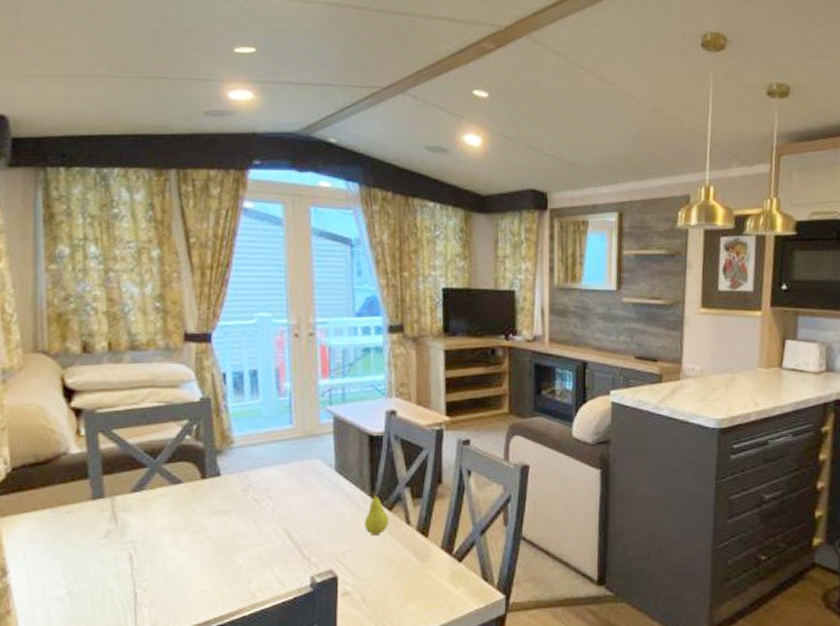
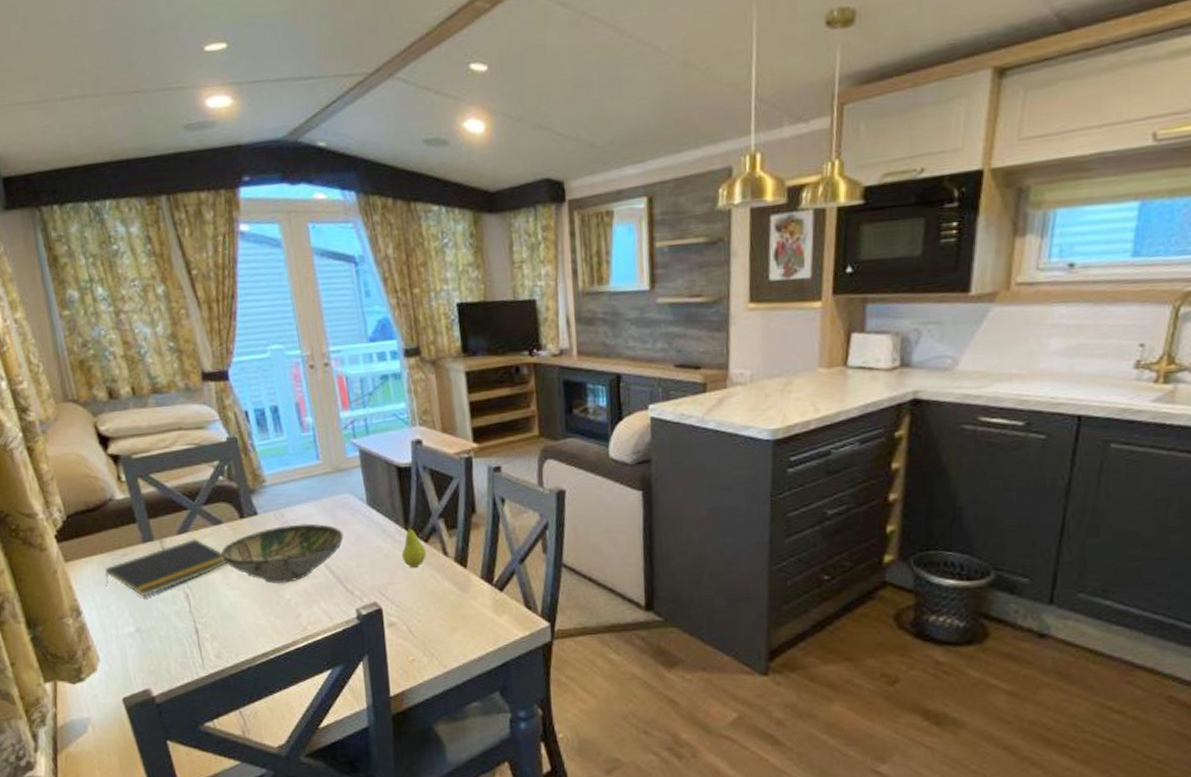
notepad: none [41,497,180,558] -> present [105,538,227,597]
bowl: none [175,487,307,549] -> present [220,523,344,585]

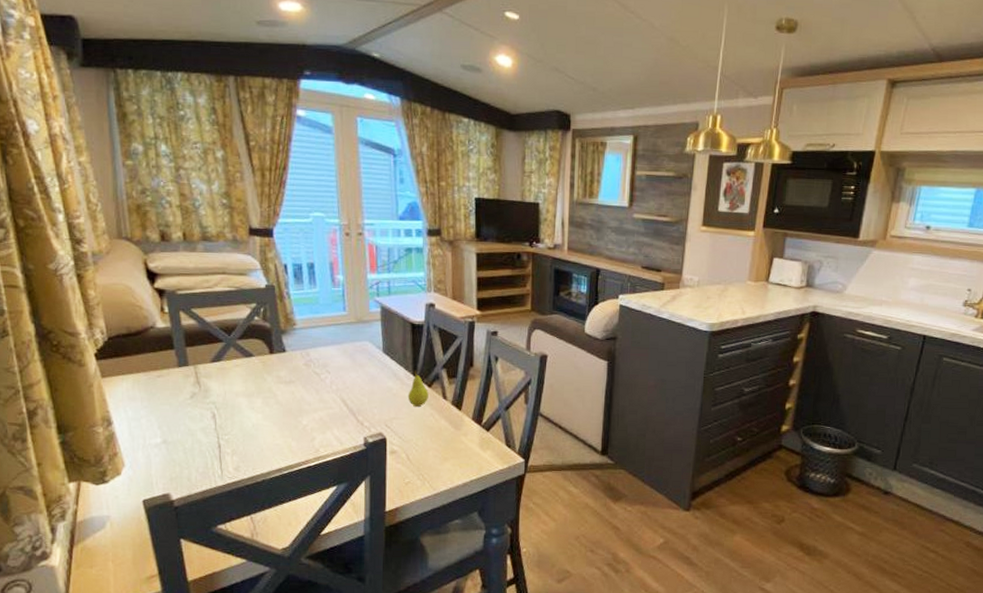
notepad: present [105,538,227,597] -> none [138,366,253,414]
bowl: present [220,523,344,585] -> none [249,362,360,412]

